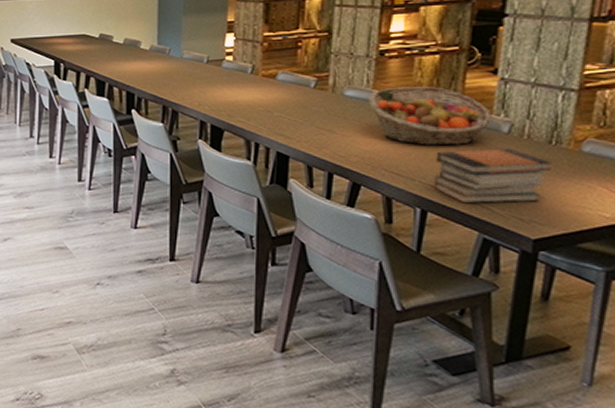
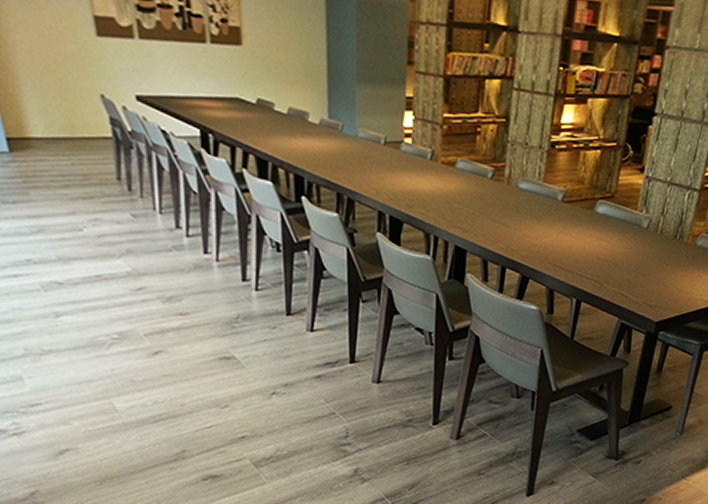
fruit basket: present [369,87,493,146] -> none [540,180,637,240]
book stack: present [433,148,552,204] -> none [588,242,675,293]

